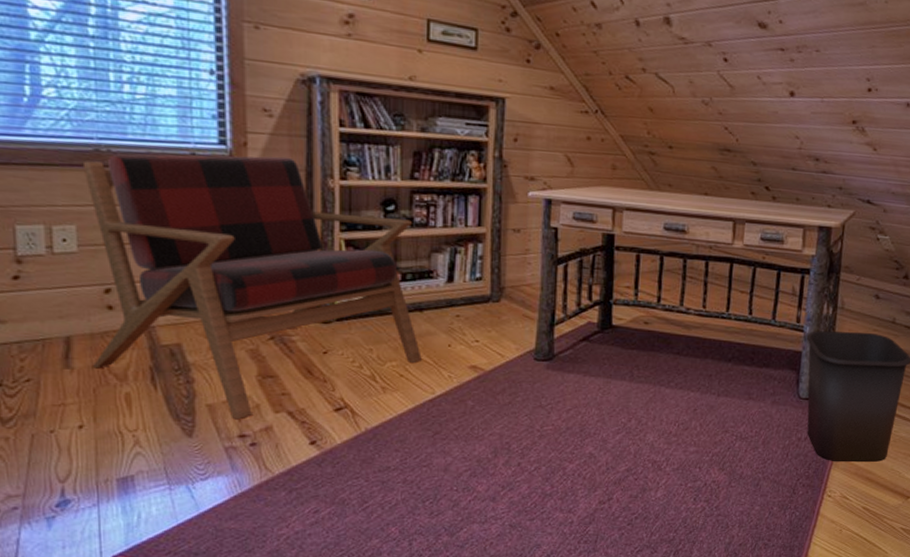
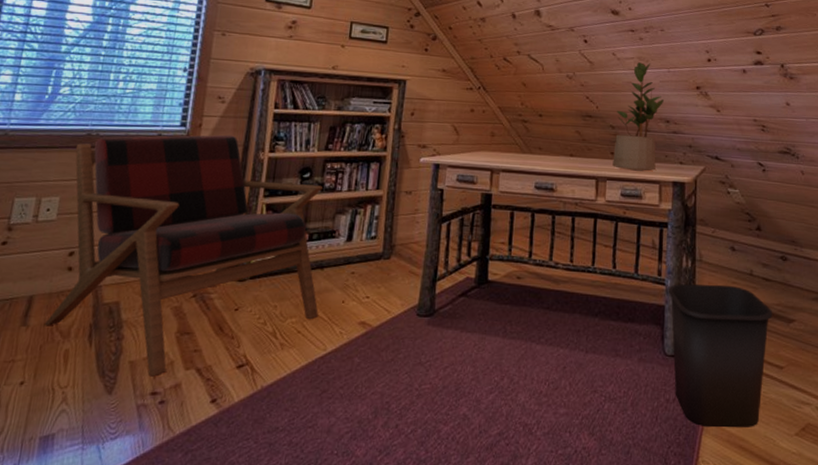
potted plant: none [752,89,814,214] -> present [612,62,664,172]

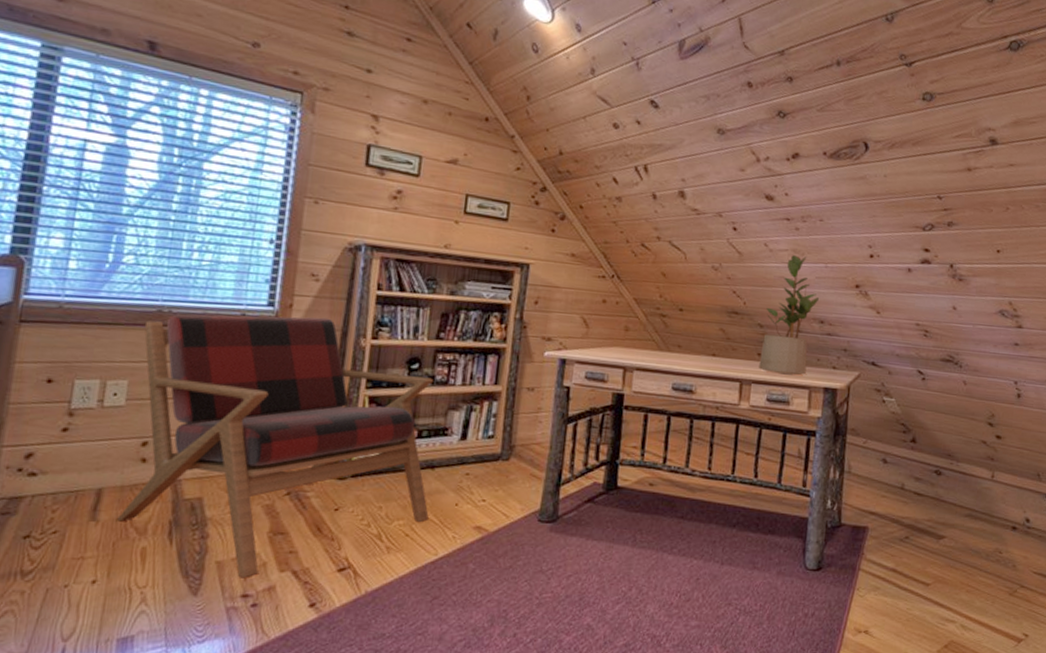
waste bin: present [668,284,773,427] -> none [812,496,923,643]

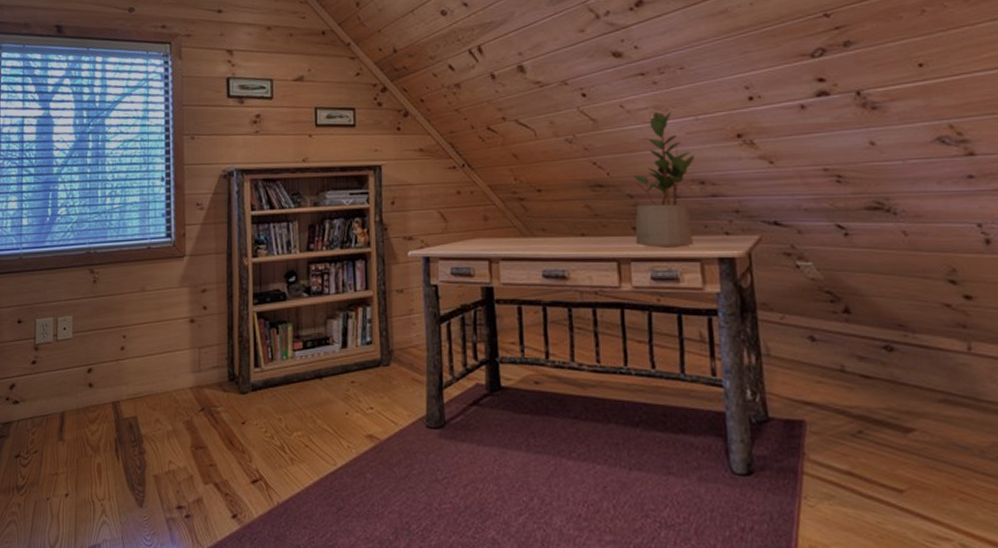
armchair: present [117,314,433,578] -> none [78,242,323,491]

